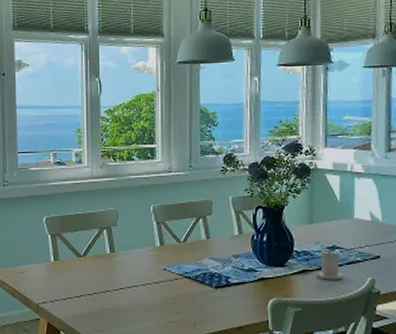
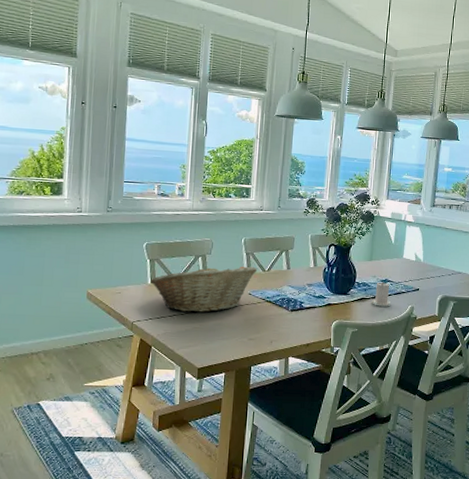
fruit basket: none [53,237,171,292] -> present [150,265,258,313]

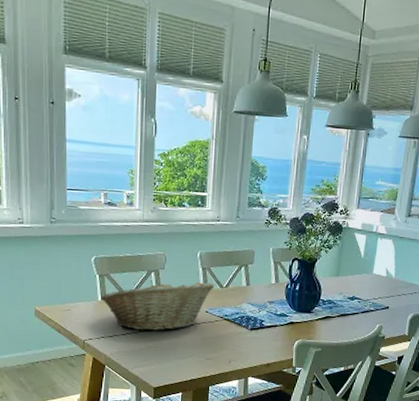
candle: present [372,282,391,307] -> none [337,299,358,326]

